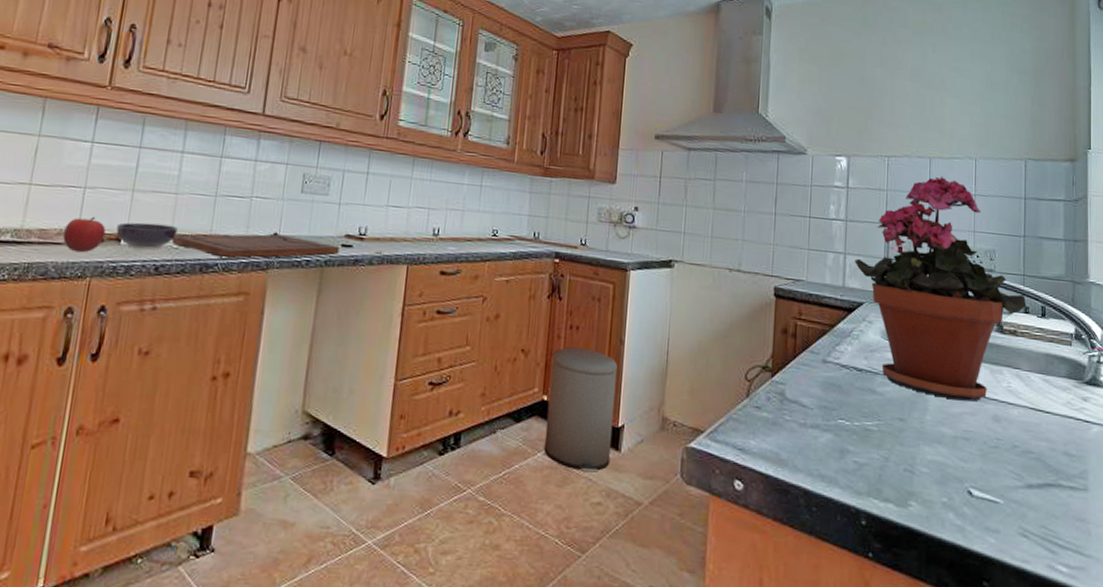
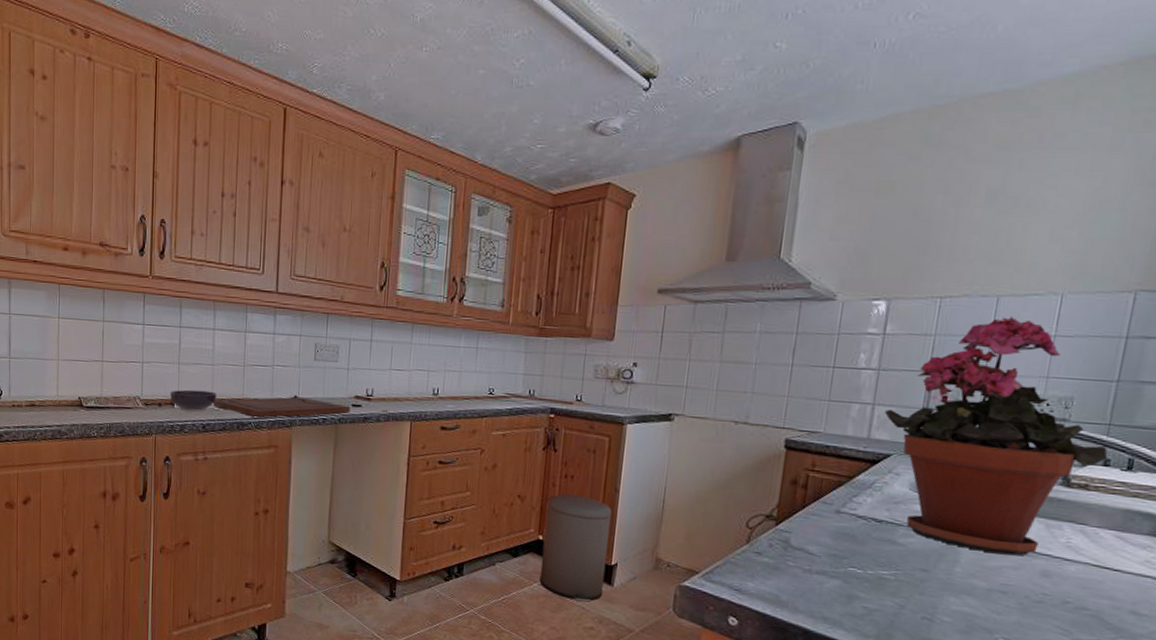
fruit: present [63,216,106,253] -> none [132,385,162,415]

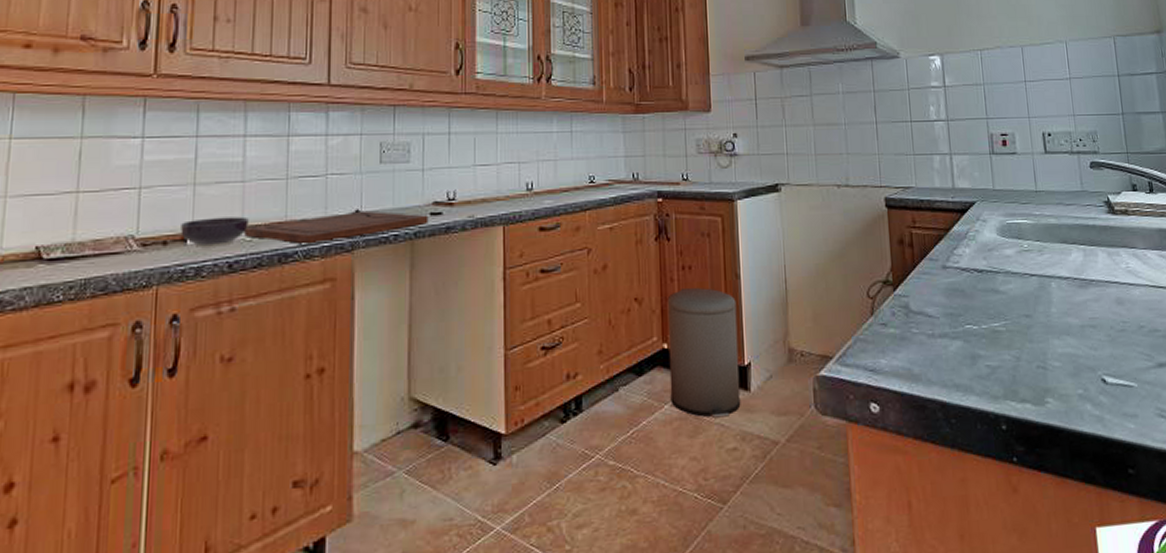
potted plant: present [885,316,1108,556] -> none [961,63,1134,289]

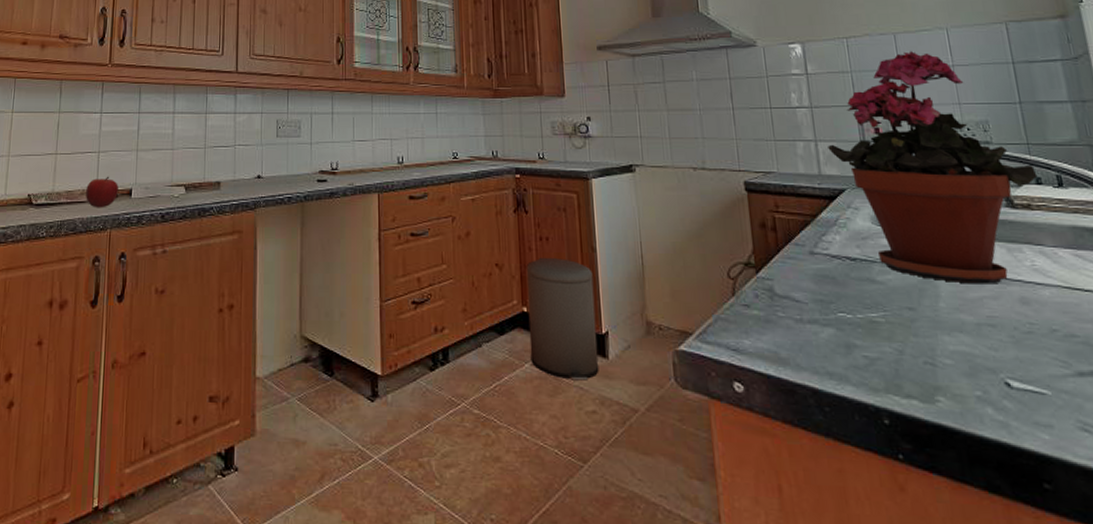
fruit: none [121,218,168,260] -> present [86,176,118,208]
bowl: present [180,216,249,247] -> none [127,177,176,200]
cutting board: present [245,210,429,245] -> none [173,176,316,202]
potted plant: none [961,63,1134,289] -> present [828,50,1038,284]

